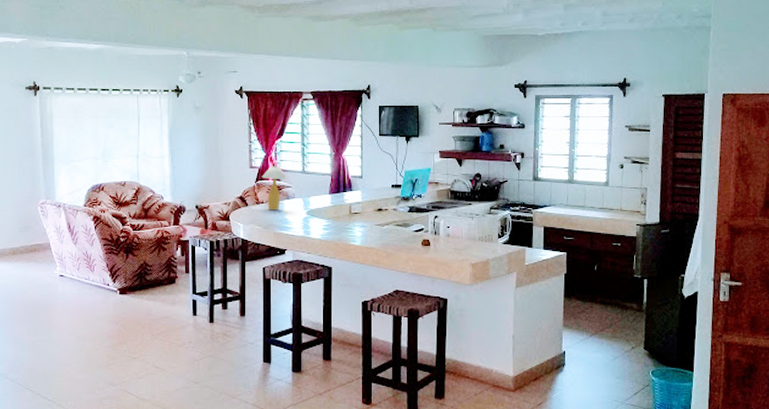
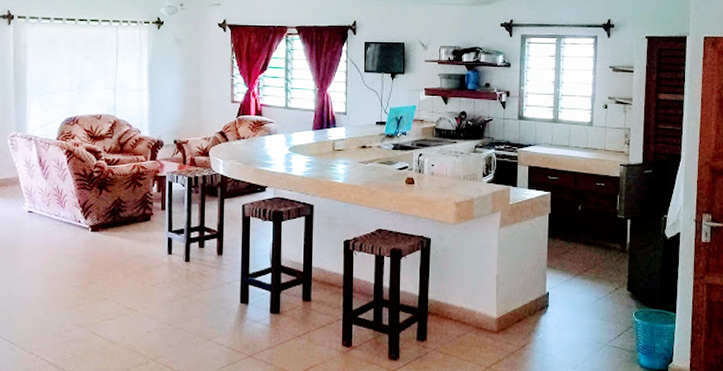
table lamp: present [261,162,288,211] -> none [243,97,270,147]

